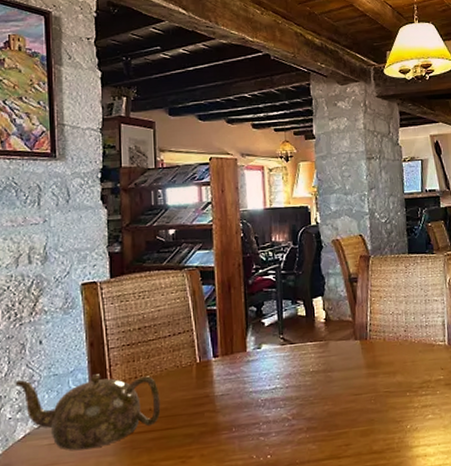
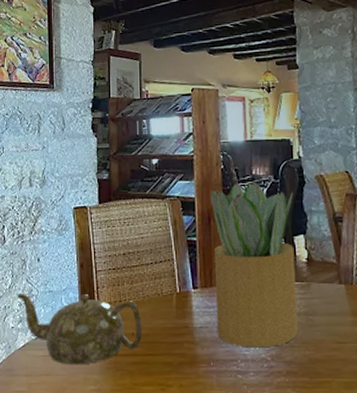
potted plant: none [231,248,318,410] -> present [211,182,298,348]

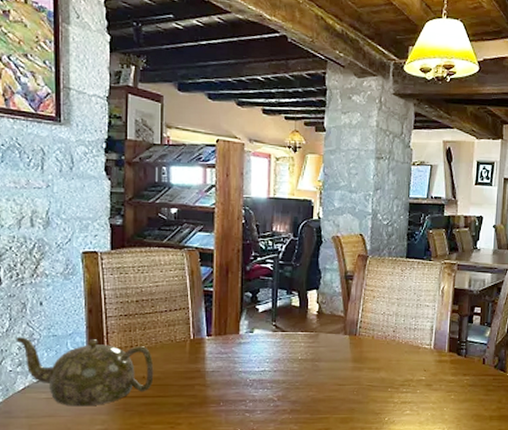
potted plant: present [211,182,298,348] -> none [229,237,311,390]

